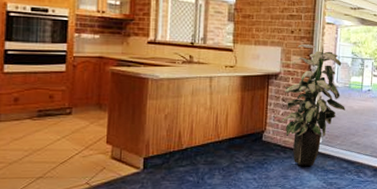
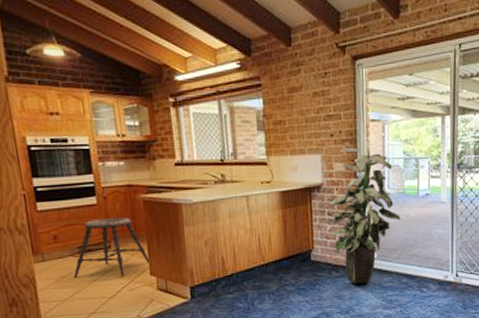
stool: none [27,85,108,143] -> present [73,217,150,278]

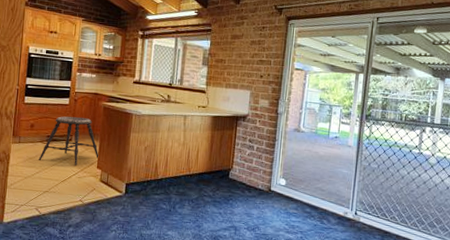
indoor plant: present [329,147,401,284] -> none [247,88,311,207]

